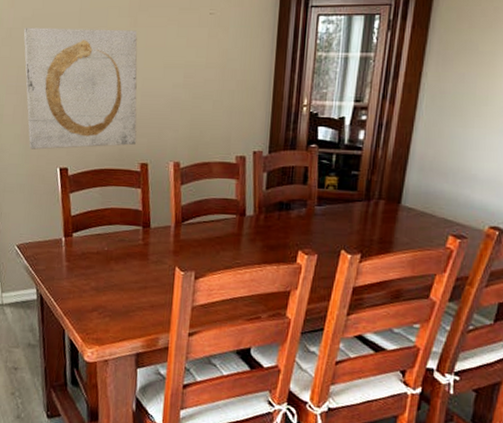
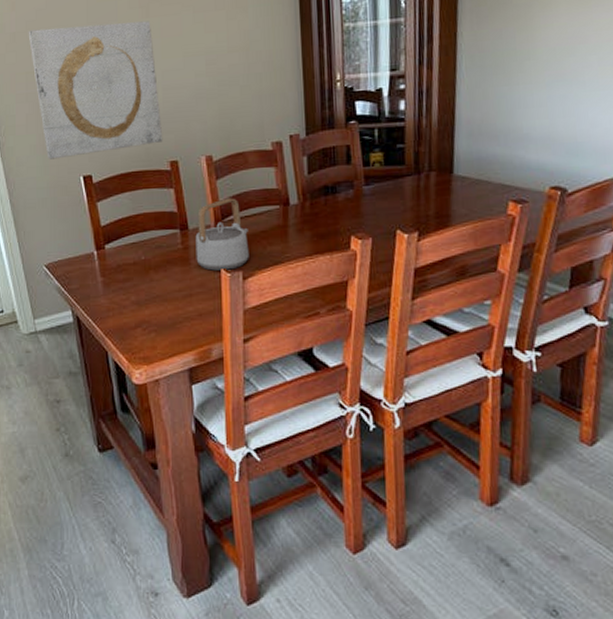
teapot: none [154,203,205,269] -> present [195,198,249,271]

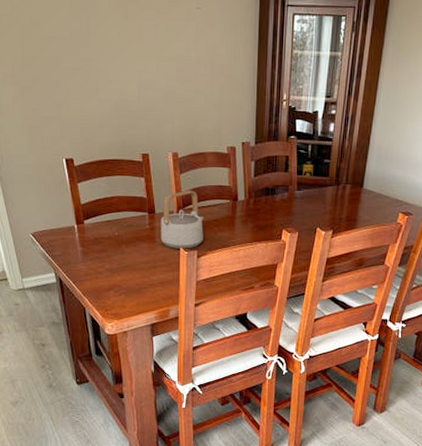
wall art: present [28,21,163,160] -> none [13,14,137,141]

